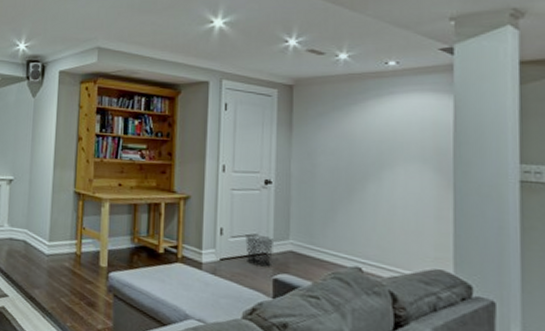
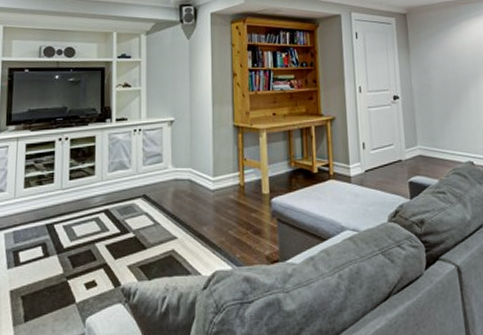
waste bin: present [245,233,273,267] -> none [383,144,406,172]

